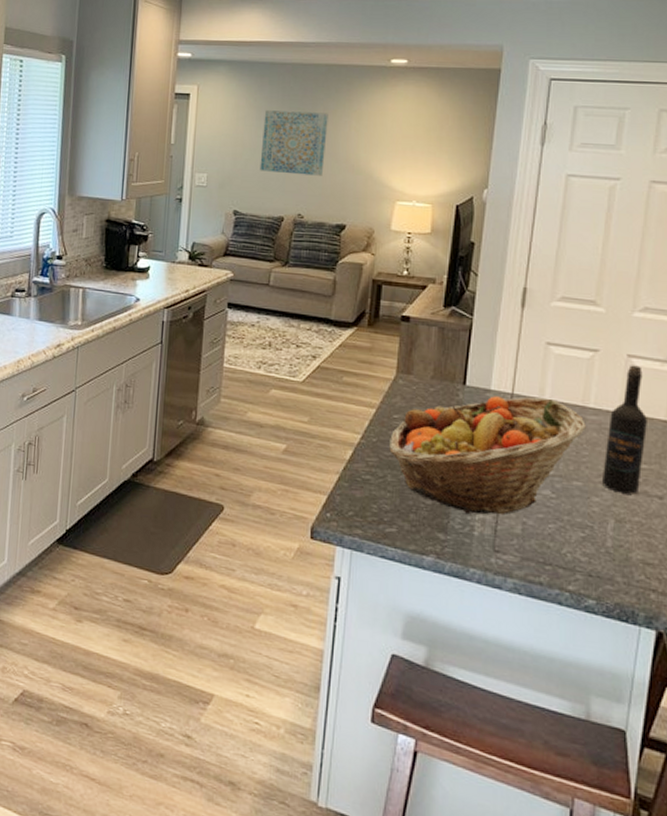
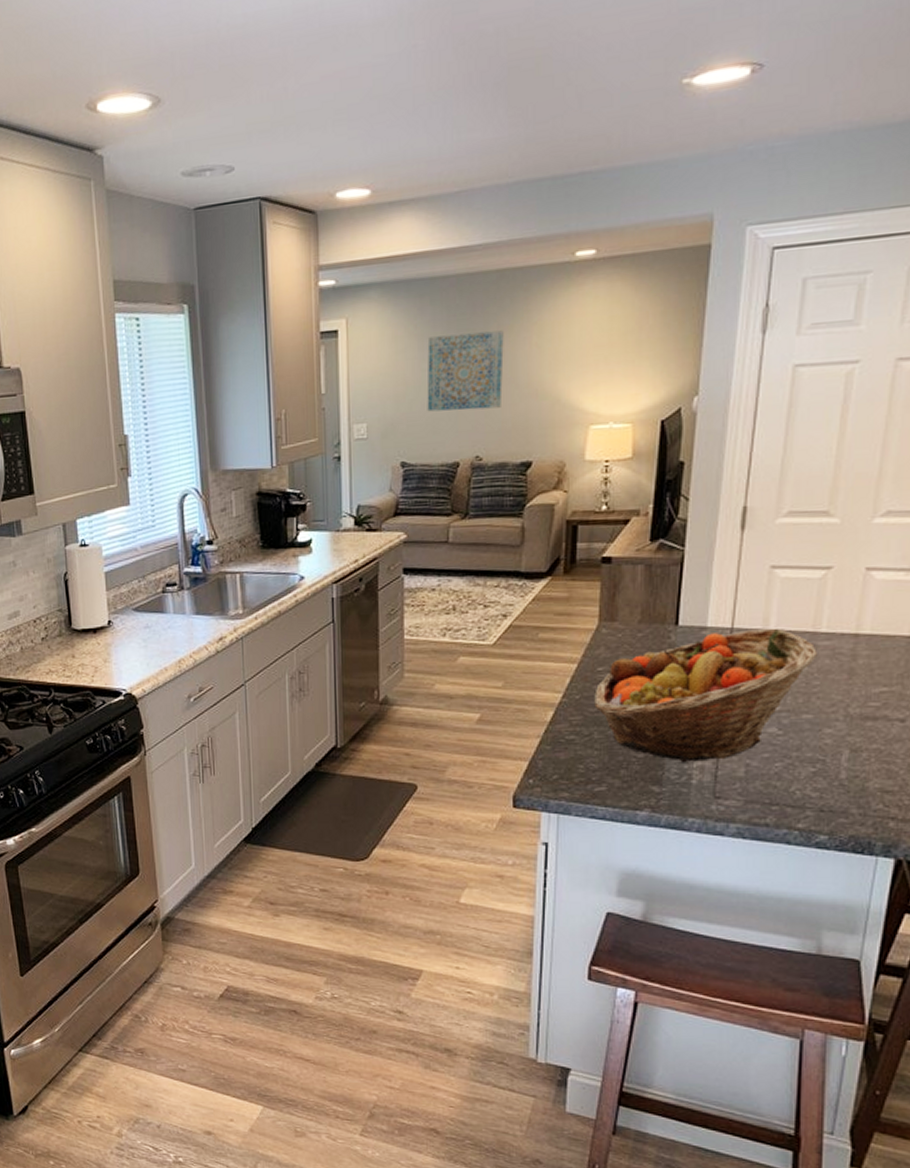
wine bottle: present [603,365,647,494] -> none [836,578,888,721]

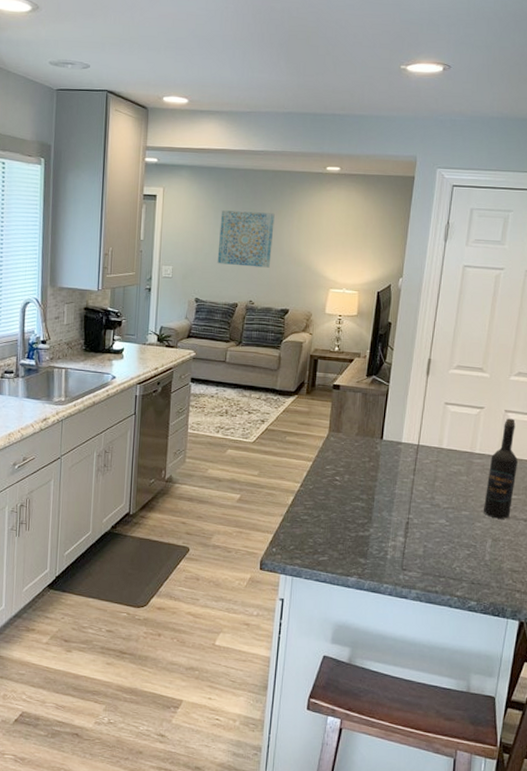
fruit basket: present [594,628,819,762] -> none [322,447,474,542]
wine bottle: none [836,578,888,721] -> present [484,418,518,519]

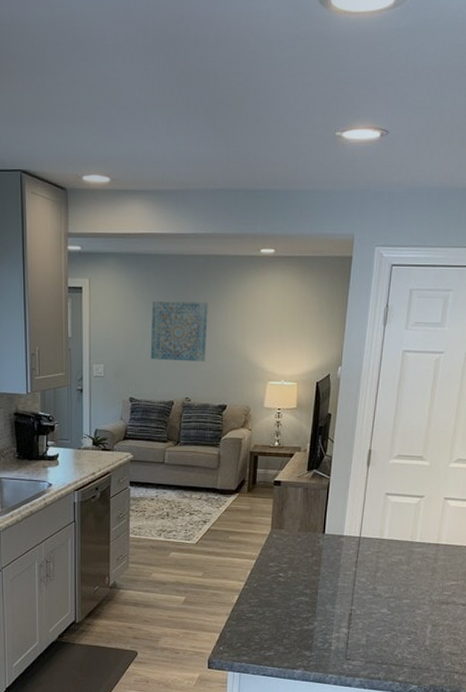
wine bottle: present [484,418,518,519] -> none [424,506,457,605]

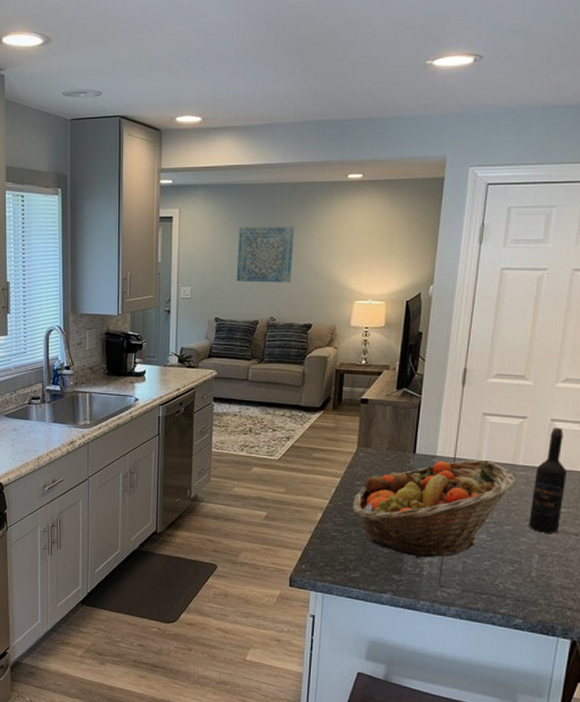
fruit basket: none [267,538,414,633] -> present [353,459,517,558]
wine bottle: none [424,506,457,605] -> present [529,428,567,533]

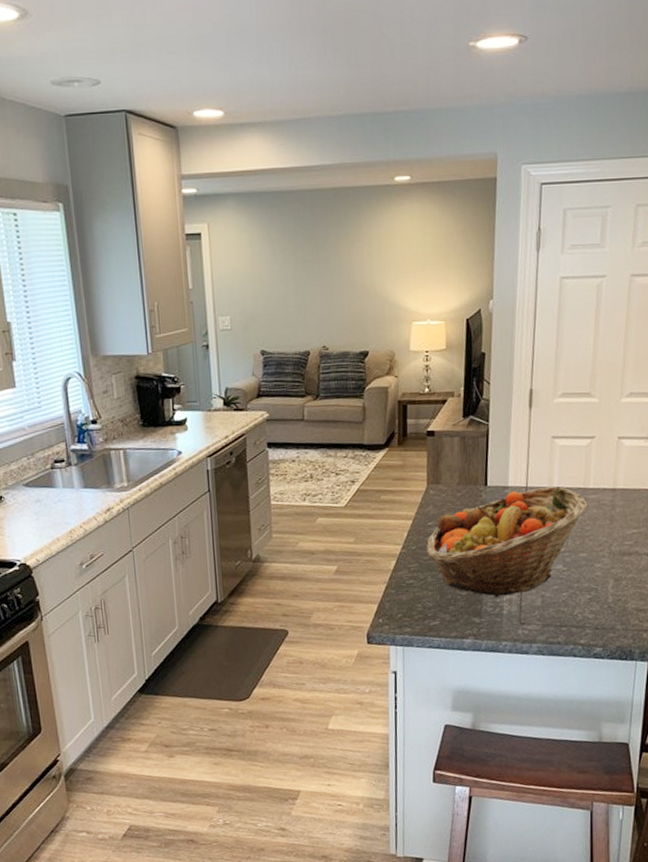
wall art: present [236,227,294,283] -> none [278,240,342,307]
wine bottle: present [529,428,567,533] -> none [602,445,636,557]

